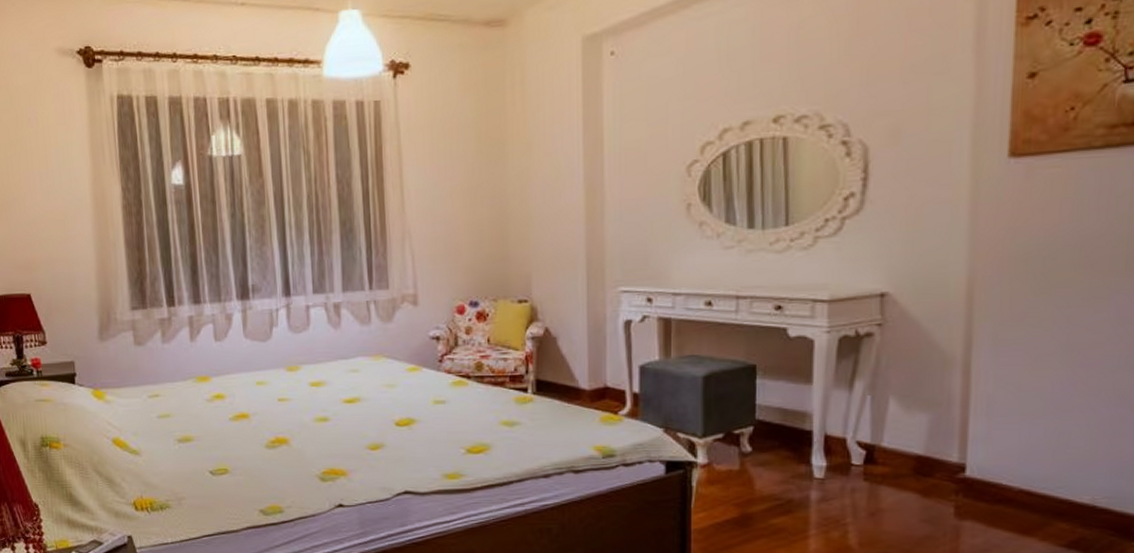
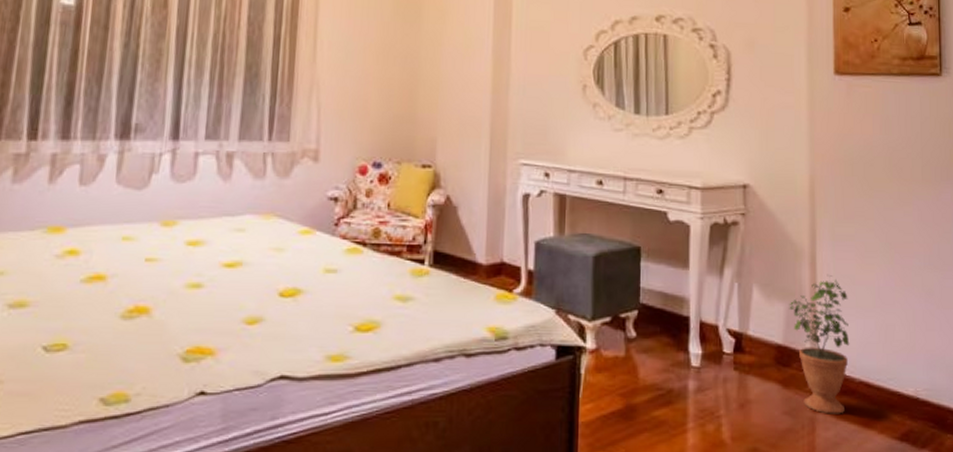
potted plant: none [933,382,1011,522] -> present [789,274,850,414]

